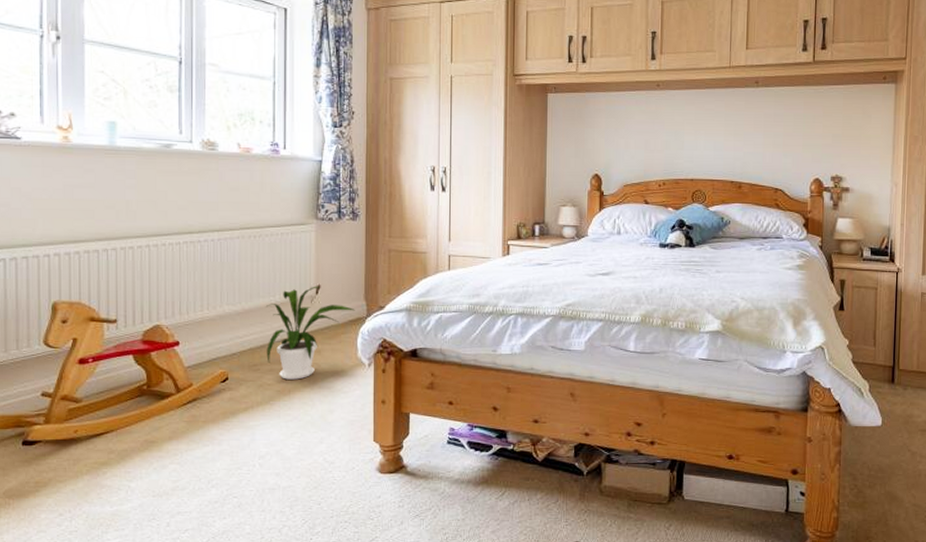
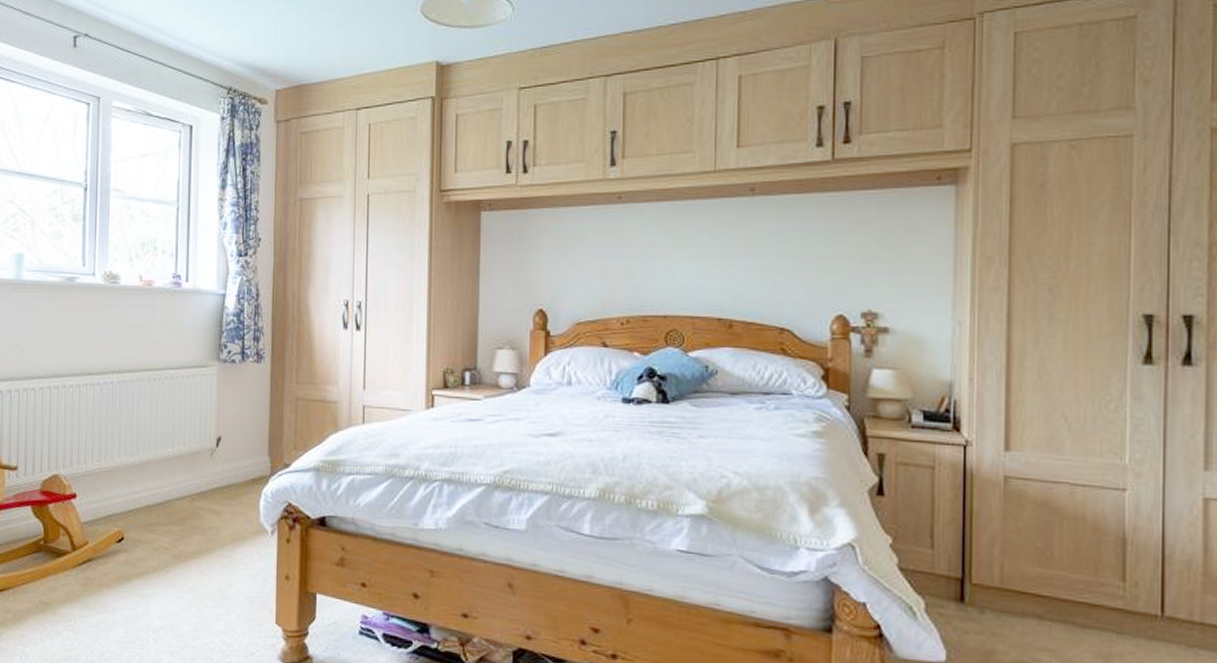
house plant: present [266,286,355,380] -> none [163,437,258,545]

